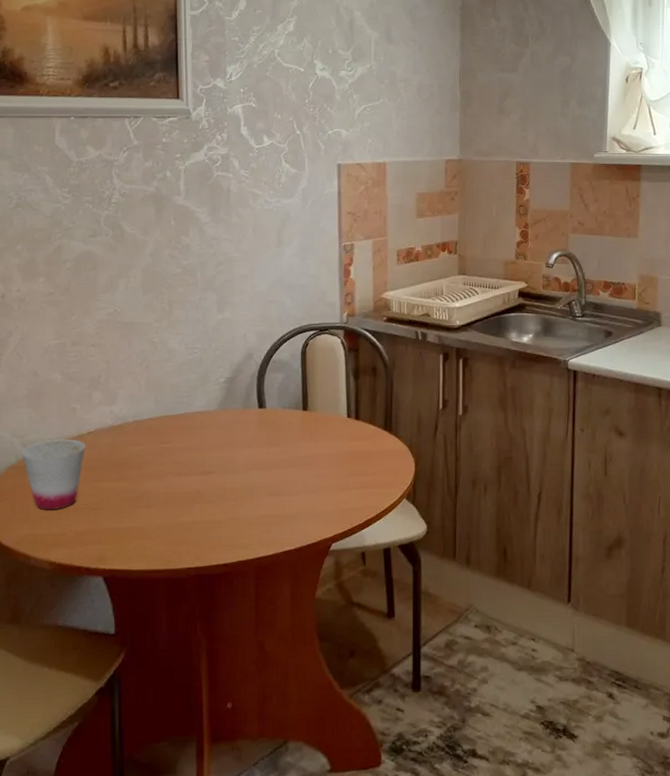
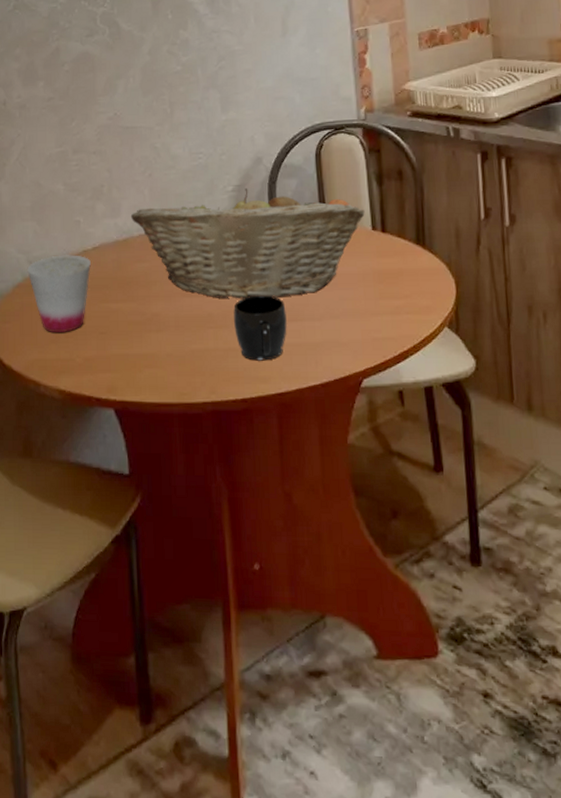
fruit basket: none [126,379,342,478] -> present [130,187,365,299]
mug: none [220,474,268,531] -> present [233,295,287,361]

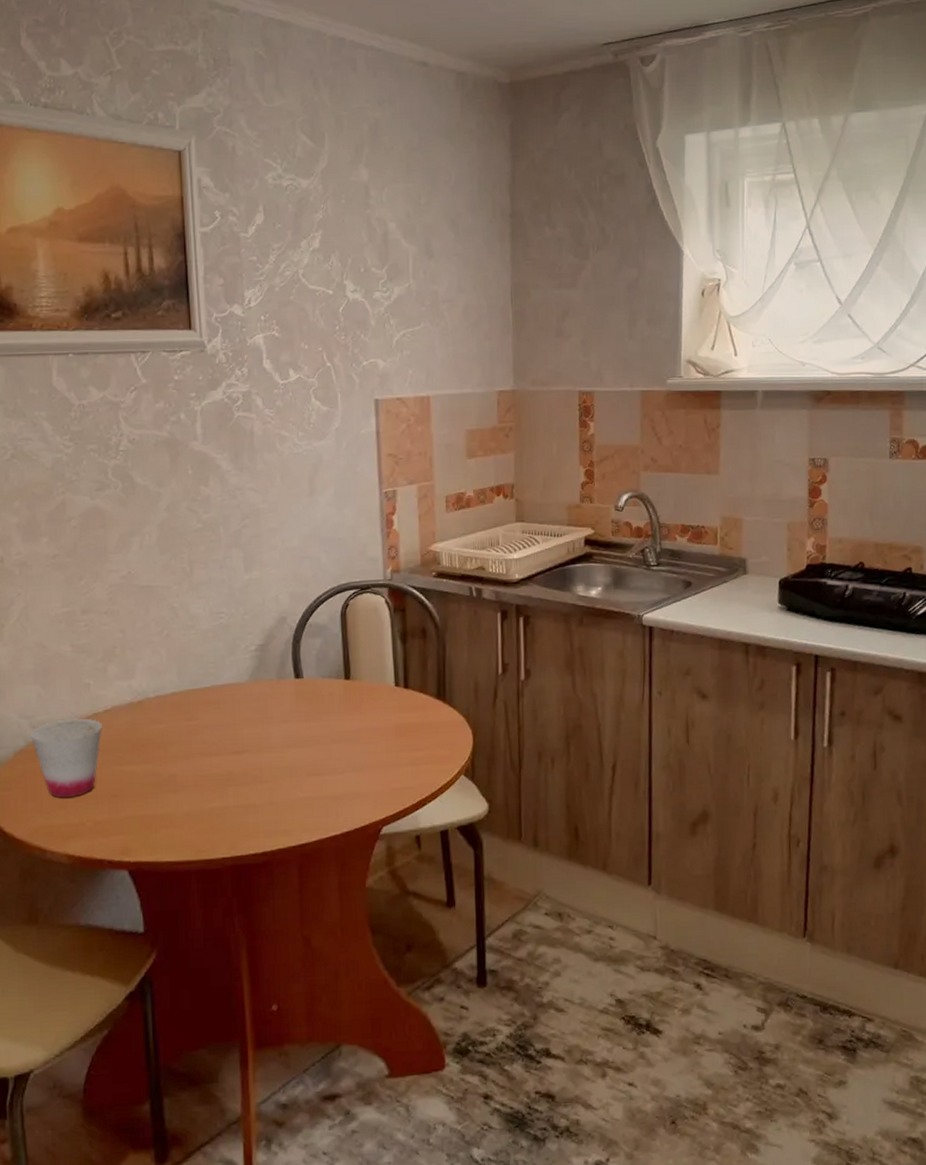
fruit basket: present [130,187,365,299] -> none [146,647,388,757]
mug: present [233,295,287,361] -> none [255,752,309,816]

